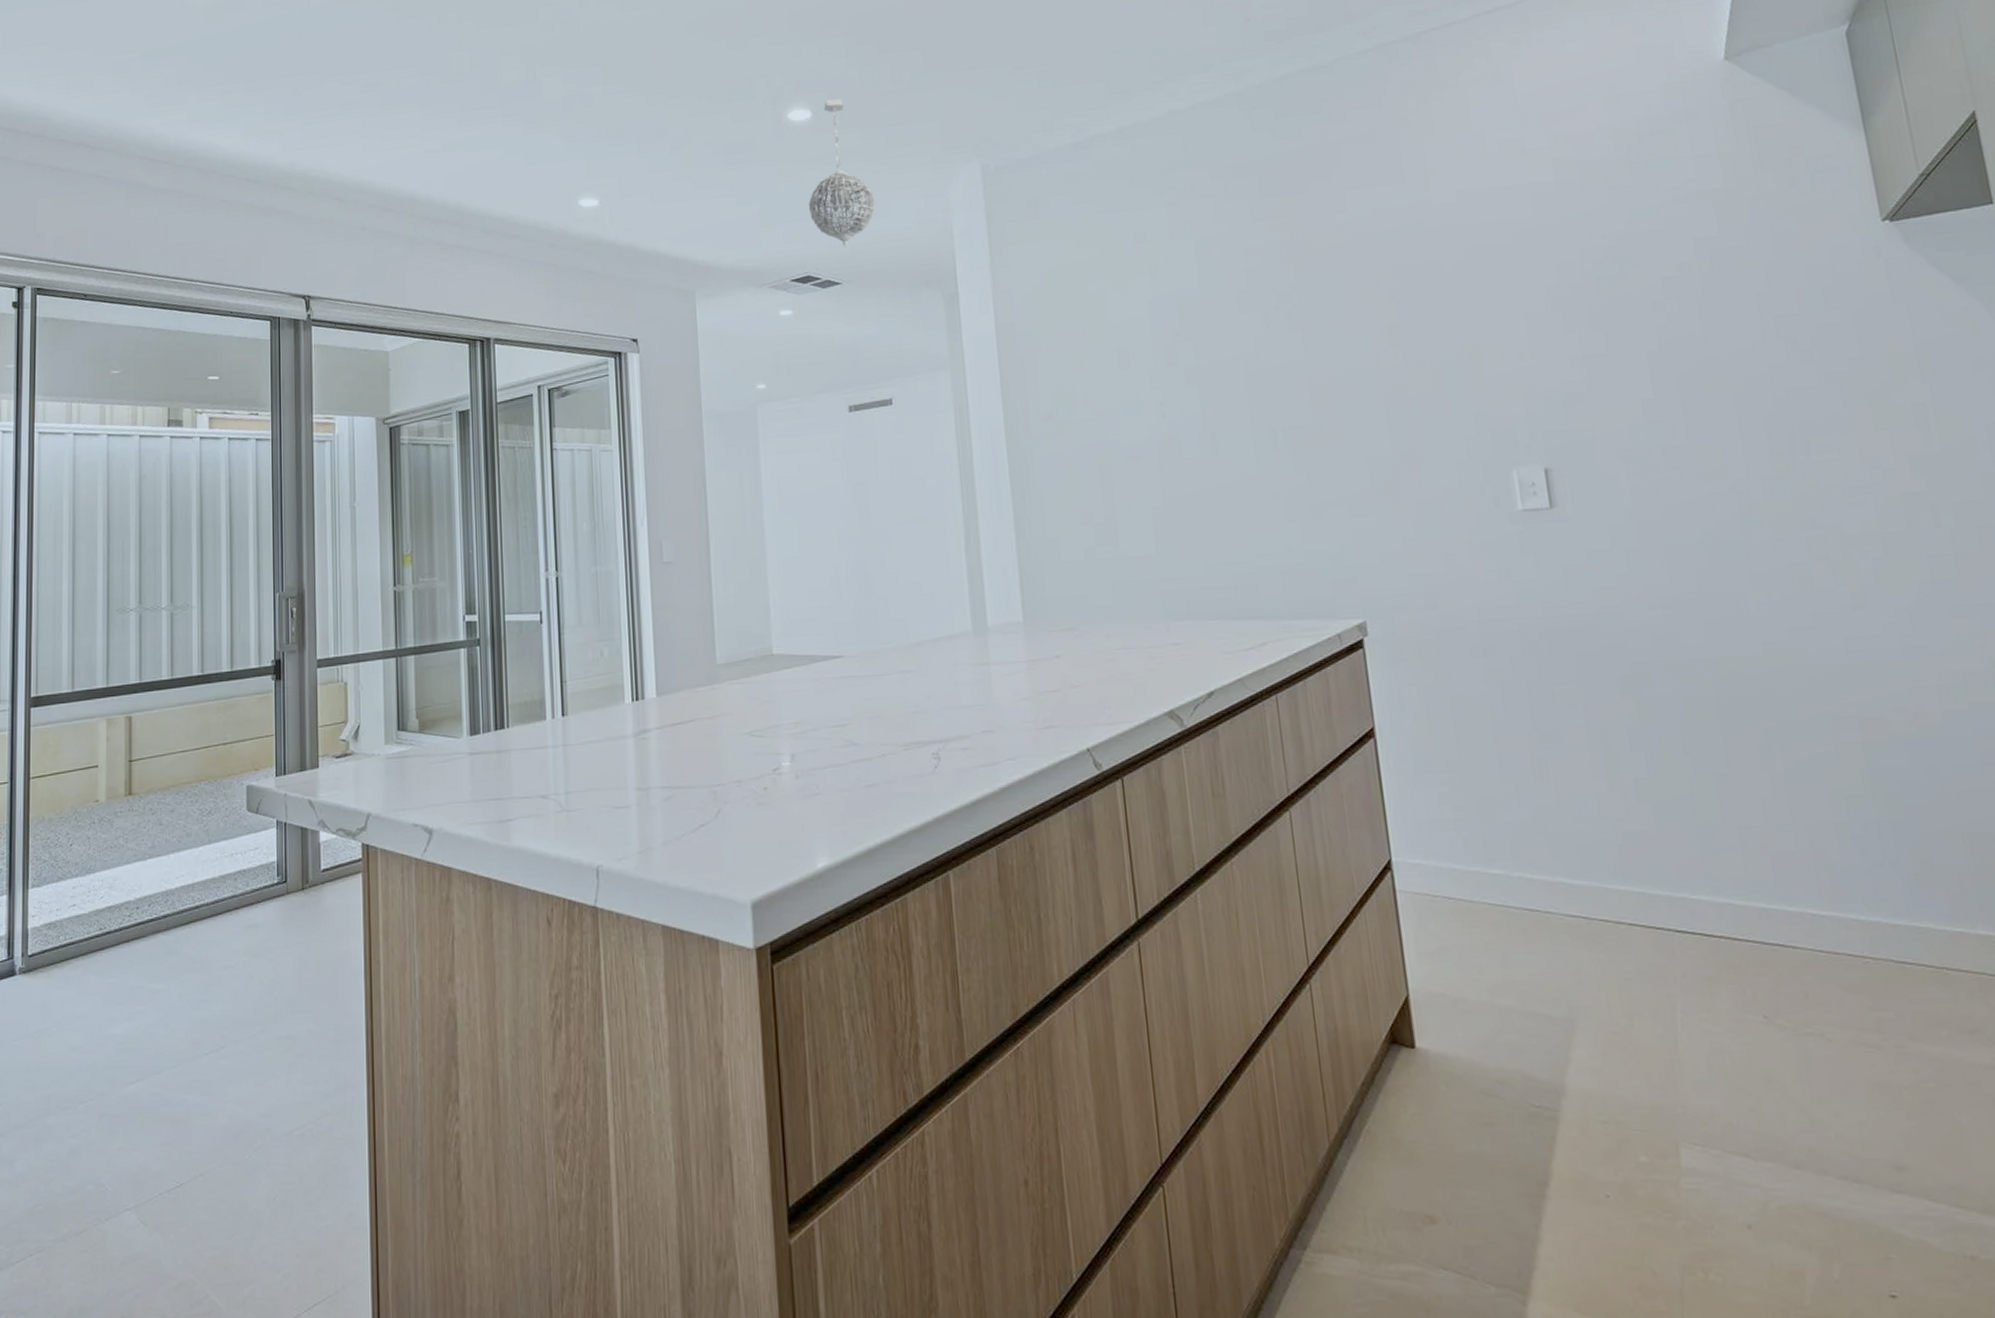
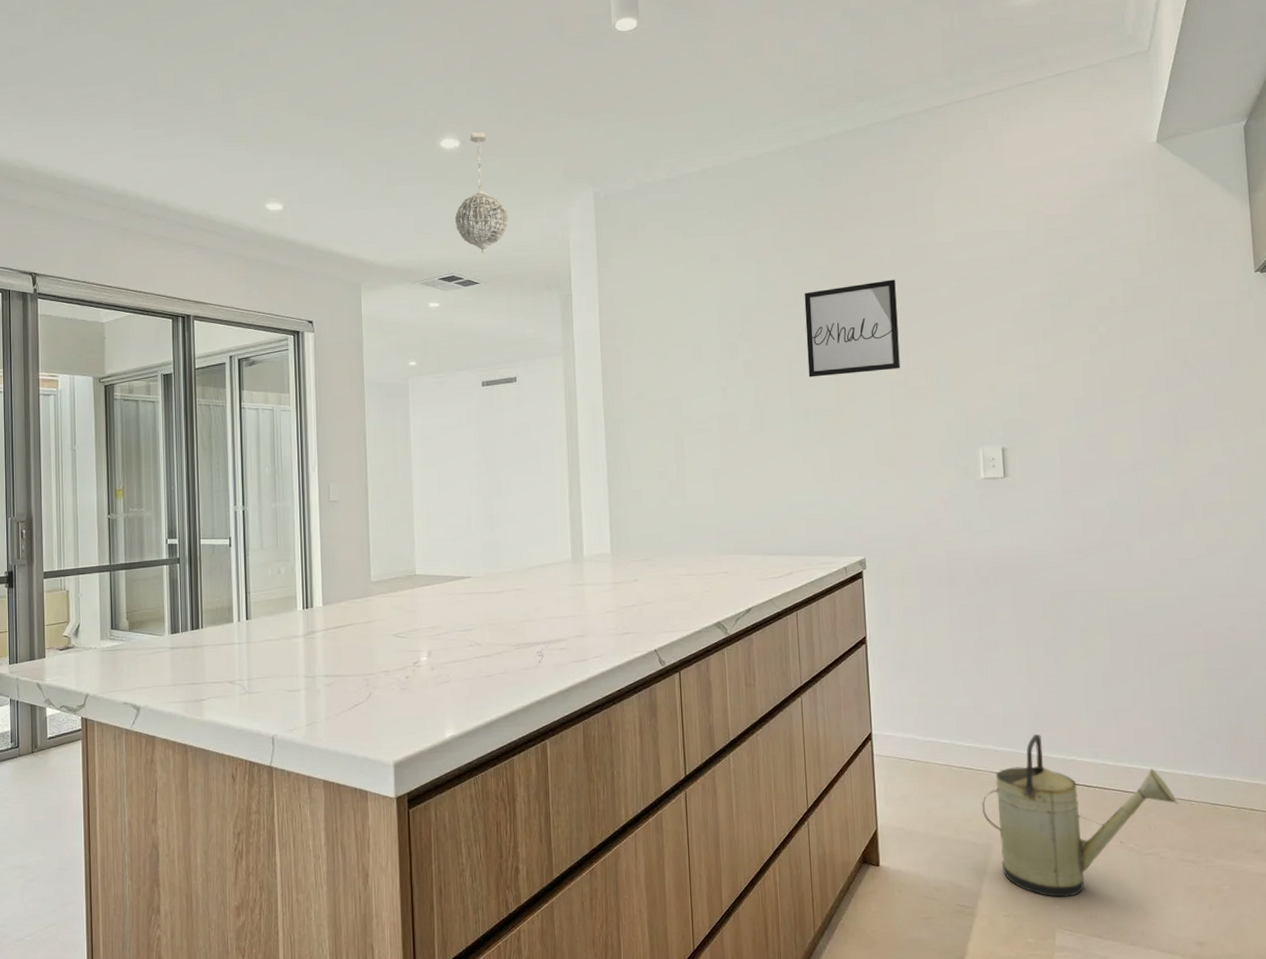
wall art: none [1260,254,1396,385] -> present [804,279,900,377]
watering can: none [1556,860,1846,1098] -> present [982,734,1179,898]

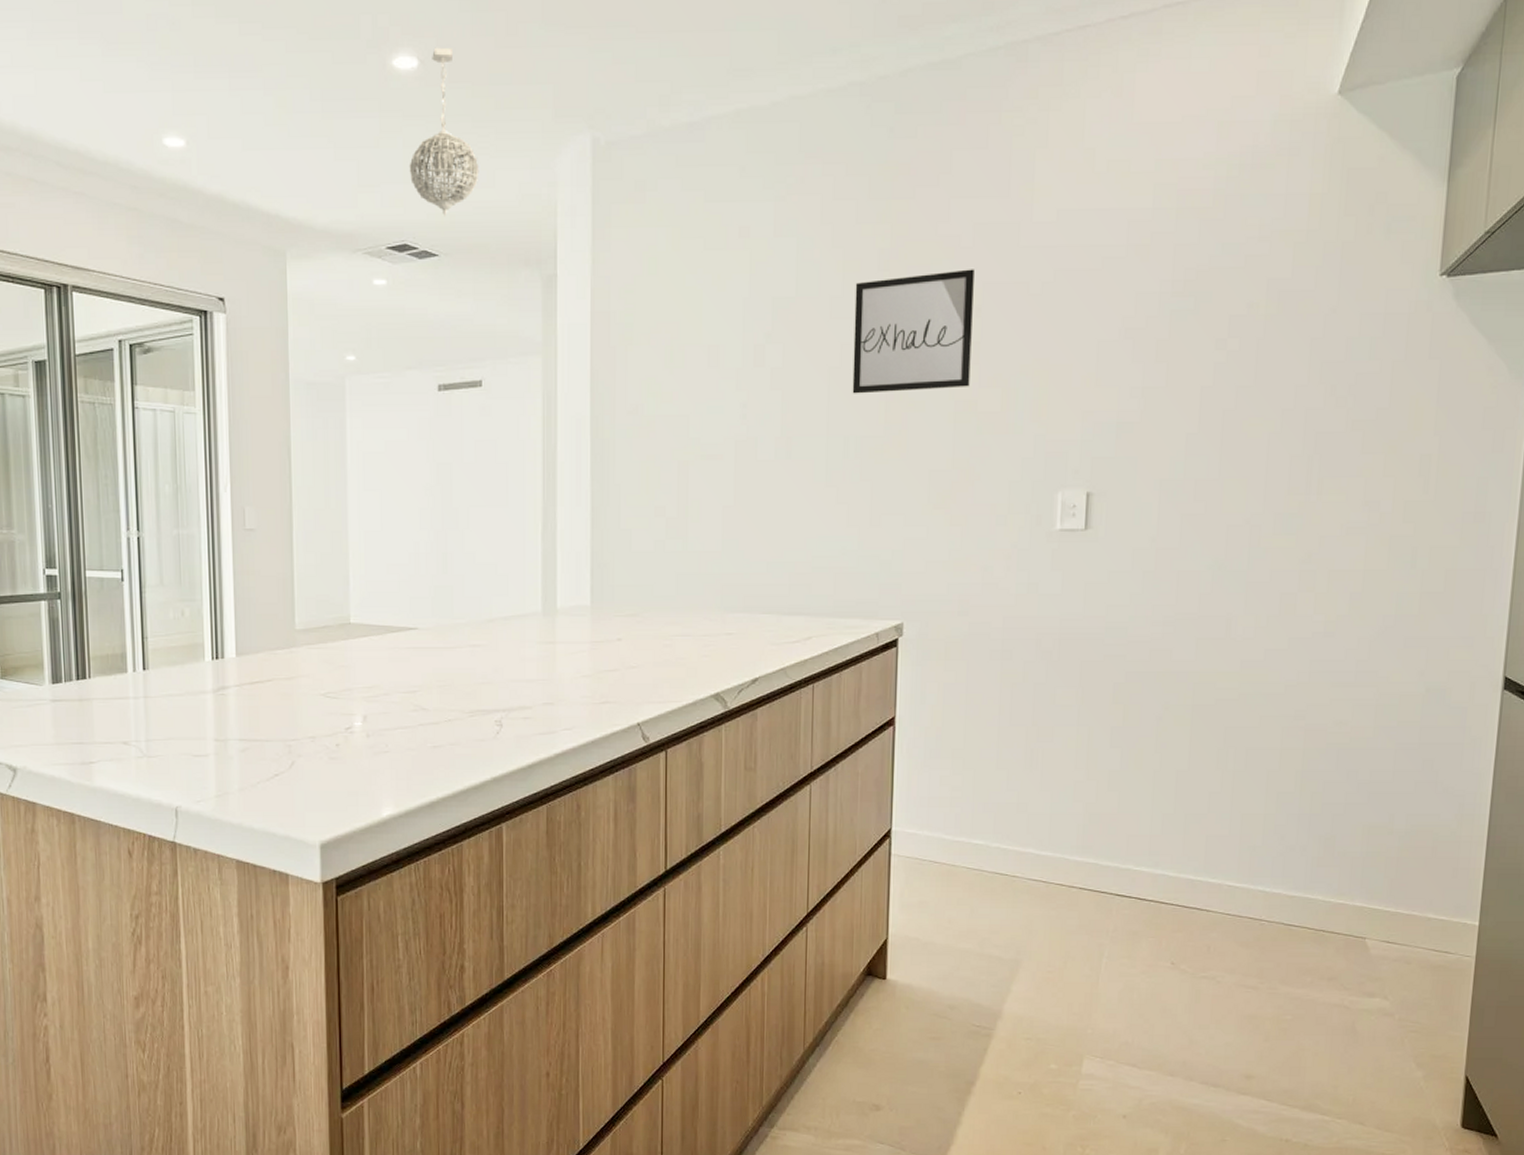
watering can: present [982,734,1179,898] -> none [1014,837,1246,1022]

